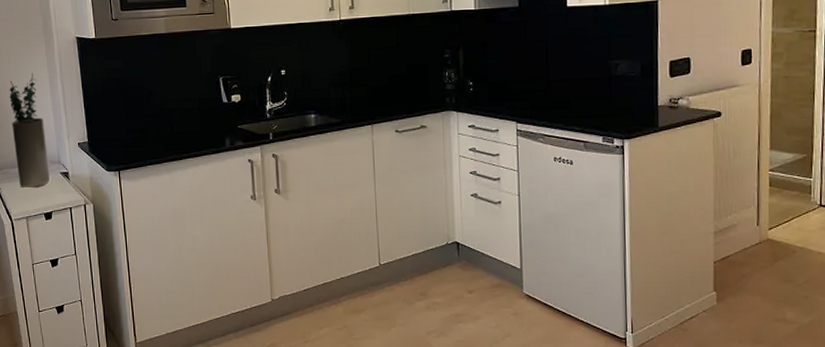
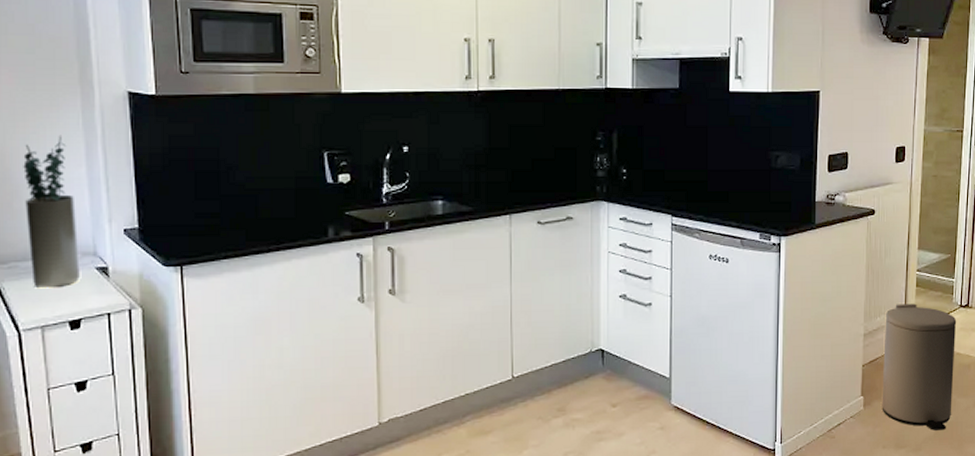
pedal bin: none [735,203,817,328] -> present [882,303,957,431]

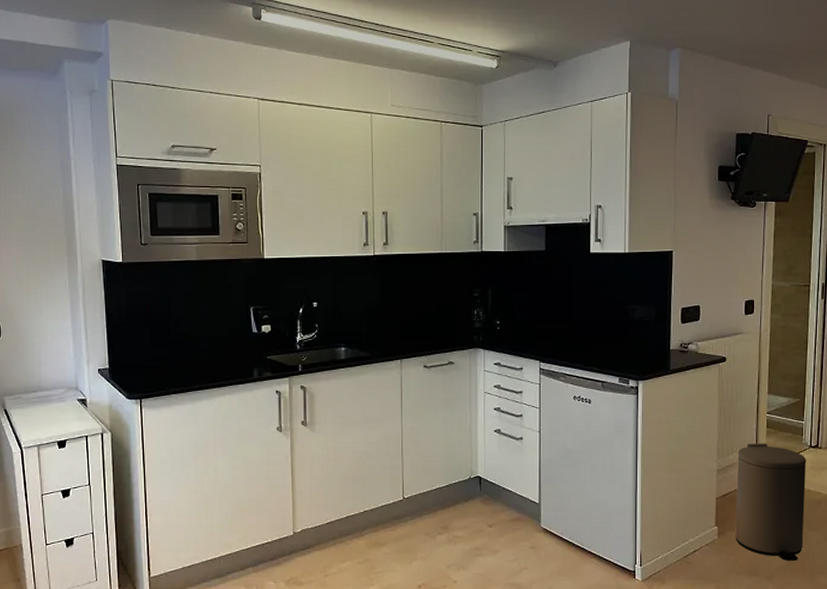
vase: present [23,134,80,289] -> none [26,294,66,415]

